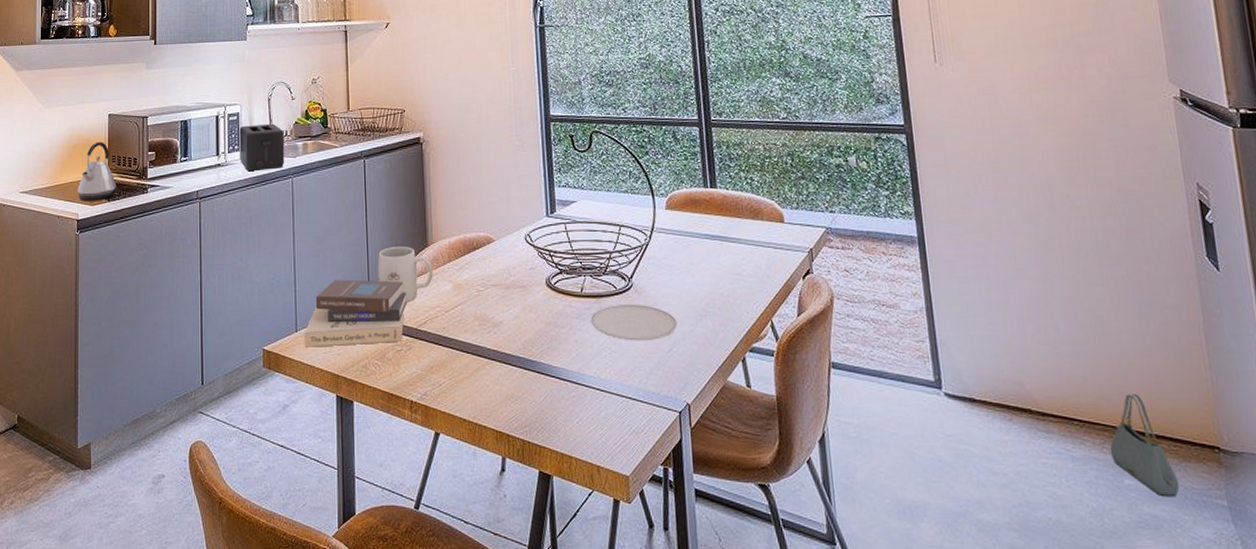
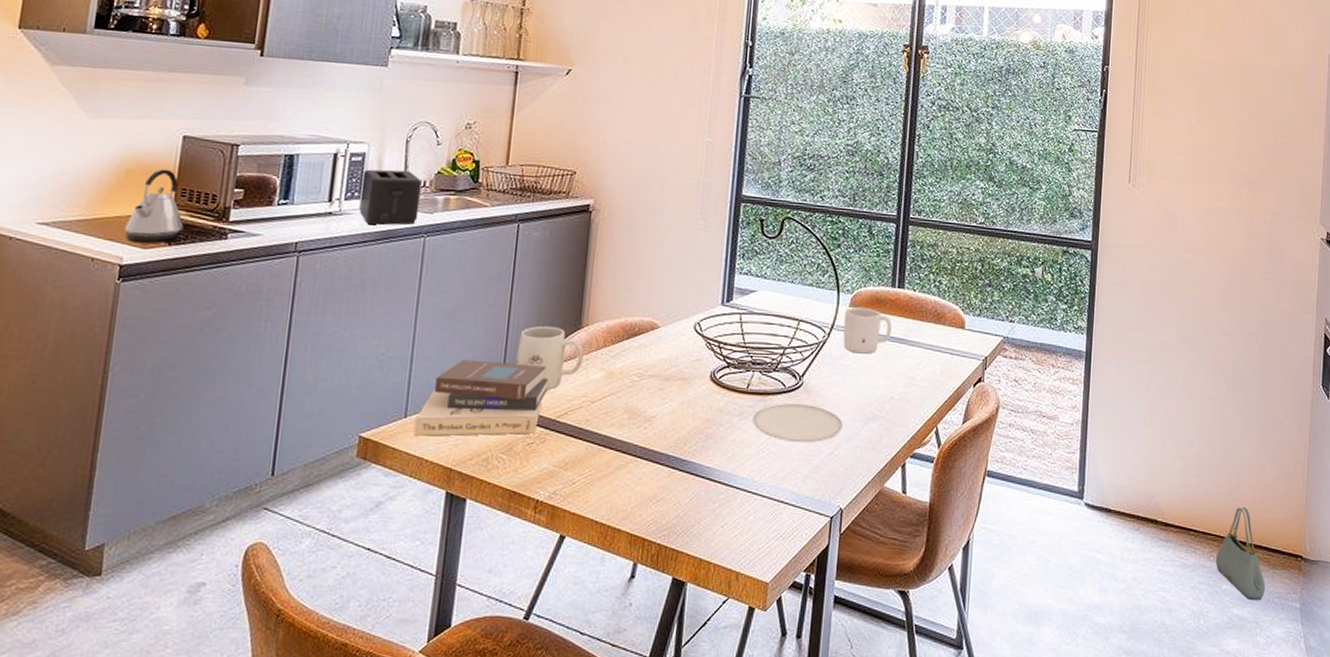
mug: none [661,209,711,253] -> present [843,307,892,354]

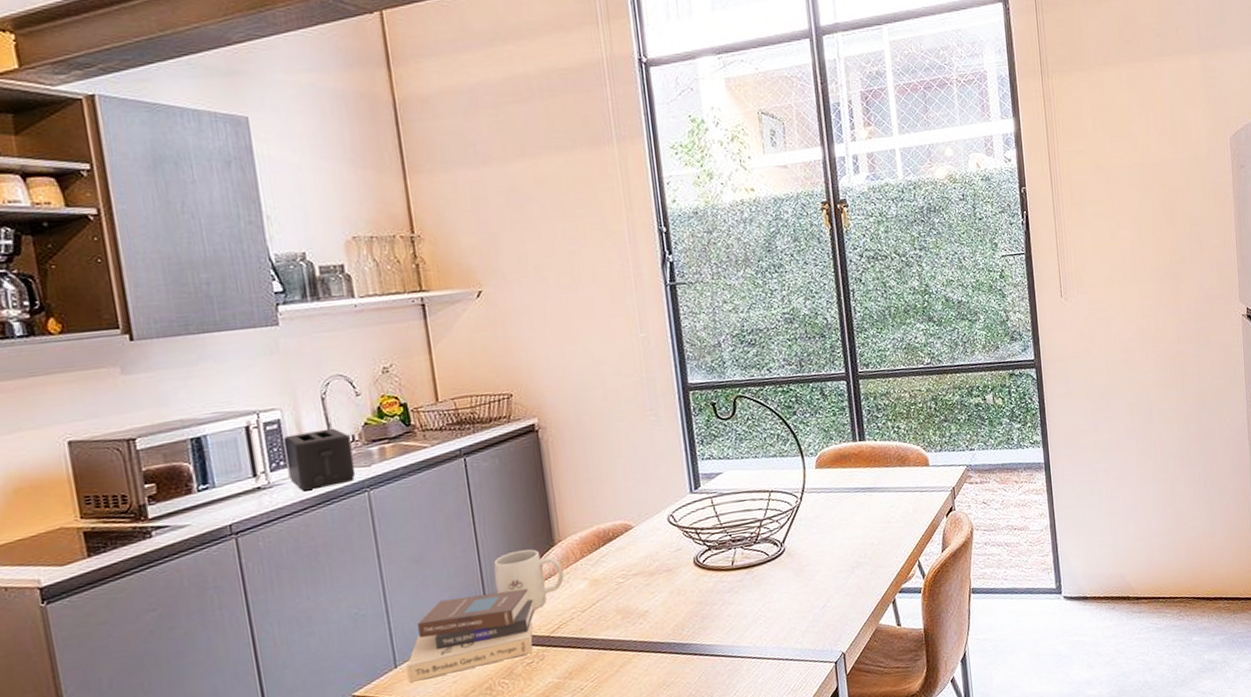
kettle: present [124,169,184,245] -> none [31,479,100,564]
plate: present [753,403,844,443] -> none [743,566,831,605]
mug: present [843,307,892,354] -> none [811,465,861,511]
handbag: present [1215,507,1266,601] -> none [1184,568,1230,645]

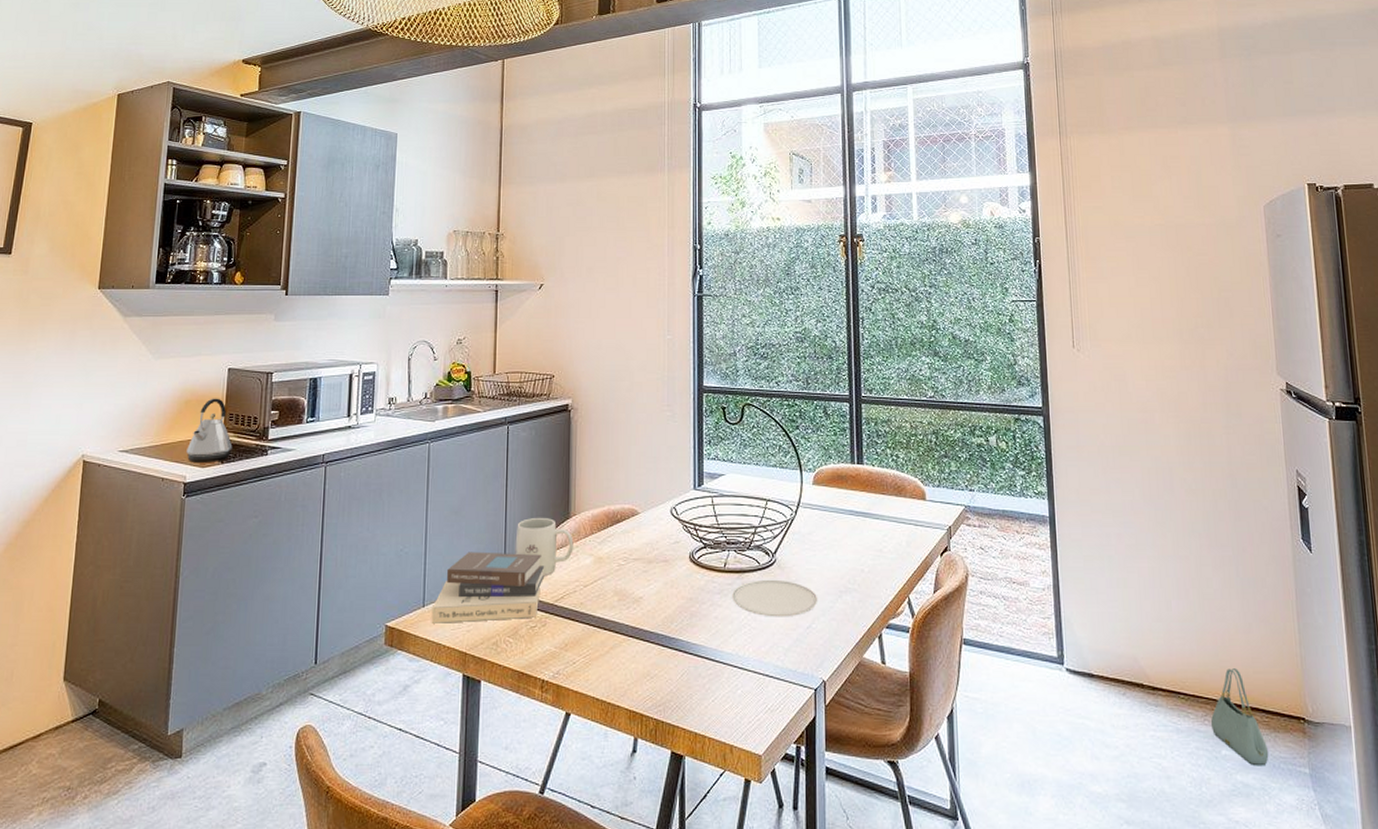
kettle: none [31,479,100,564] -> present [186,398,233,464]
toaster: present [283,428,356,492] -> none [373,384,424,435]
plate: none [743,566,831,605] -> present [732,579,818,617]
handbag: none [1184,568,1230,645] -> present [1210,668,1269,766]

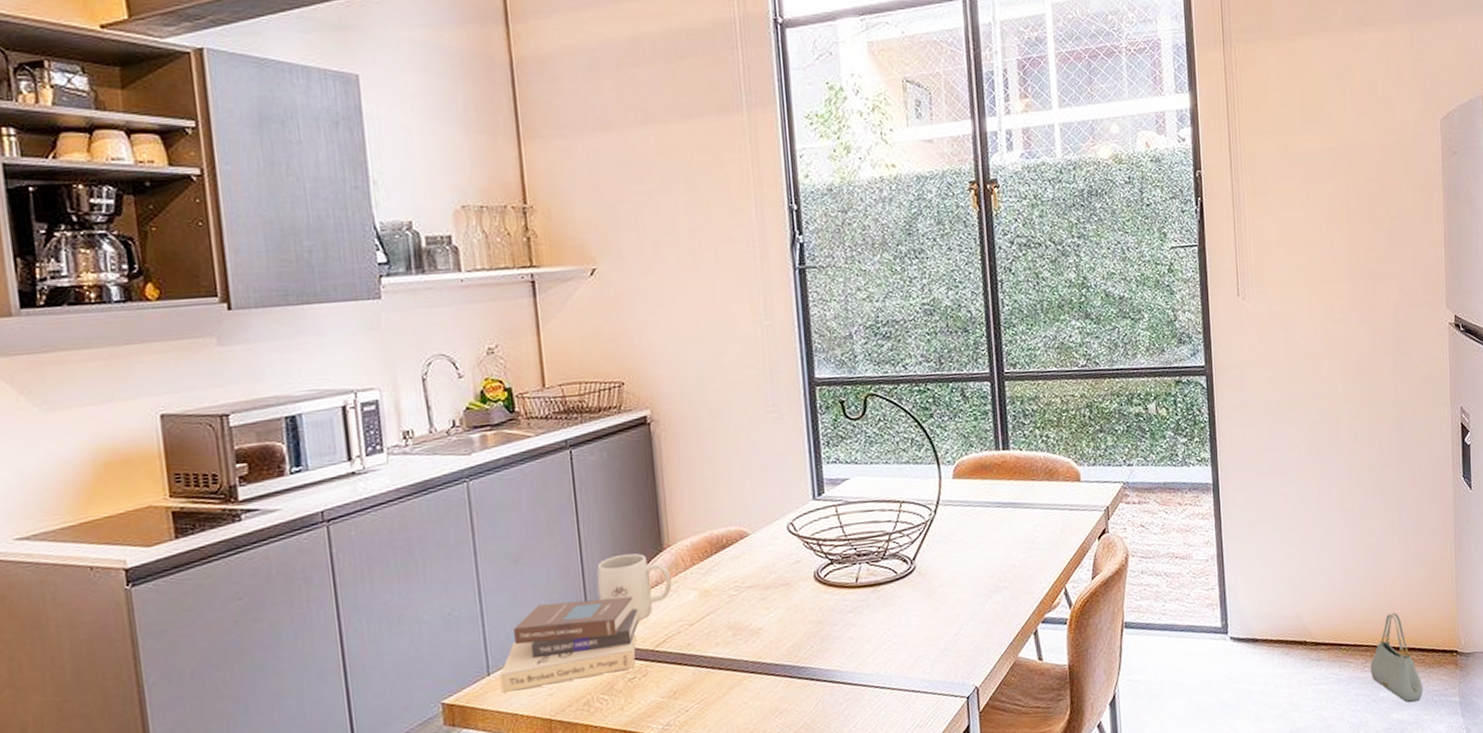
kettle: present [186,398,233,464] -> none [119,455,188,543]
plate: present [732,579,818,617] -> none [867,587,966,629]

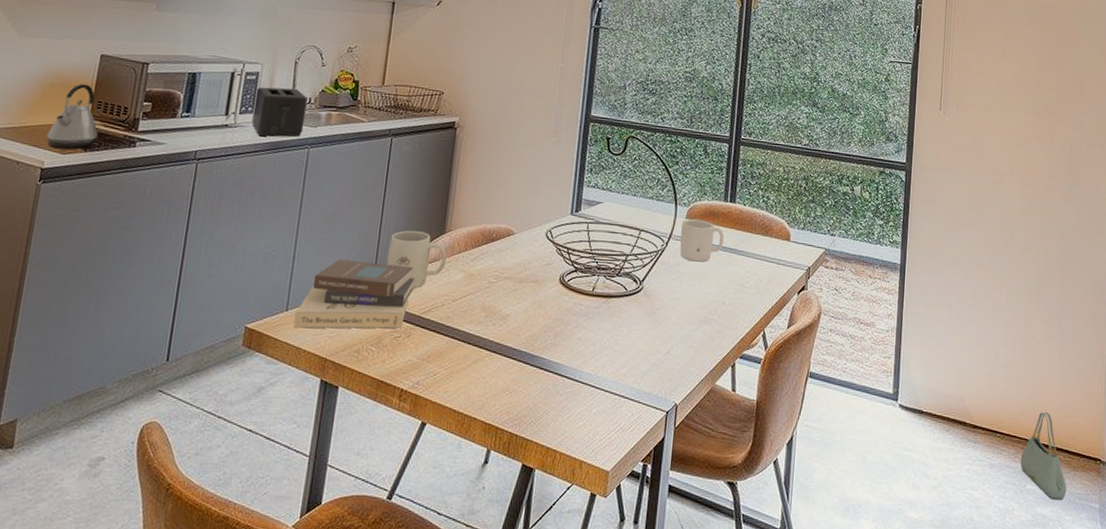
kettle: none [119,455,188,543] -> present [46,83,99,151]
toaster: none [380,411,455,479] -> present [251,87,308,138]
mug: none [948,476,1002,526] -> present [680,219,724,262]

